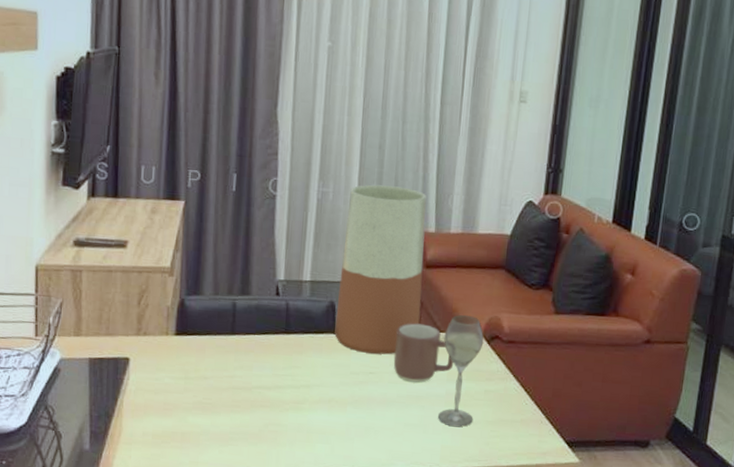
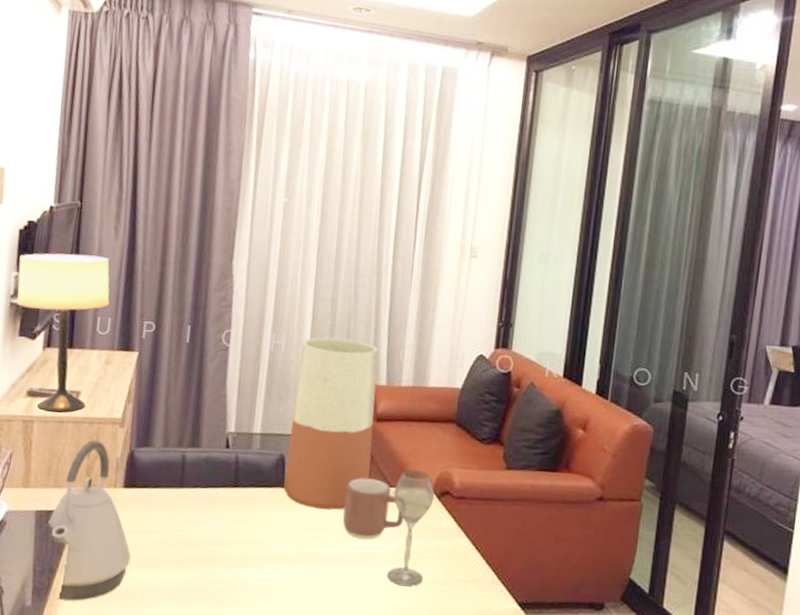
table lamp: none [58,100,153,262] -> present [17,253,110,413]
kettle: none [100,289,186,444] -> present [46,440,131,601]

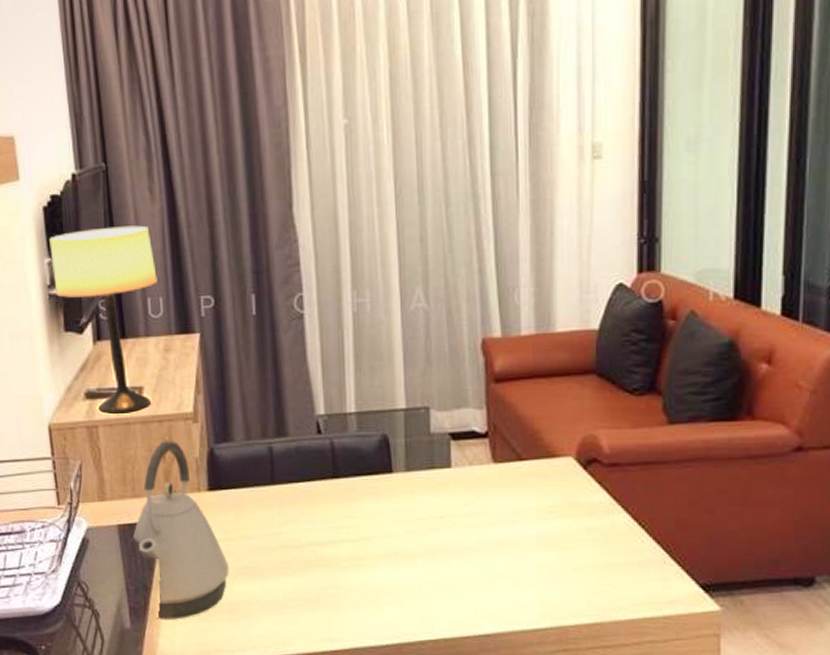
vase: present [283,337,378,510] -> none [390,285,495,493]
mug: present [342,477,404,539] -> none [466,452,543,524]
wineglass: present [387,469,435,587] -> none [527,435,579,576]

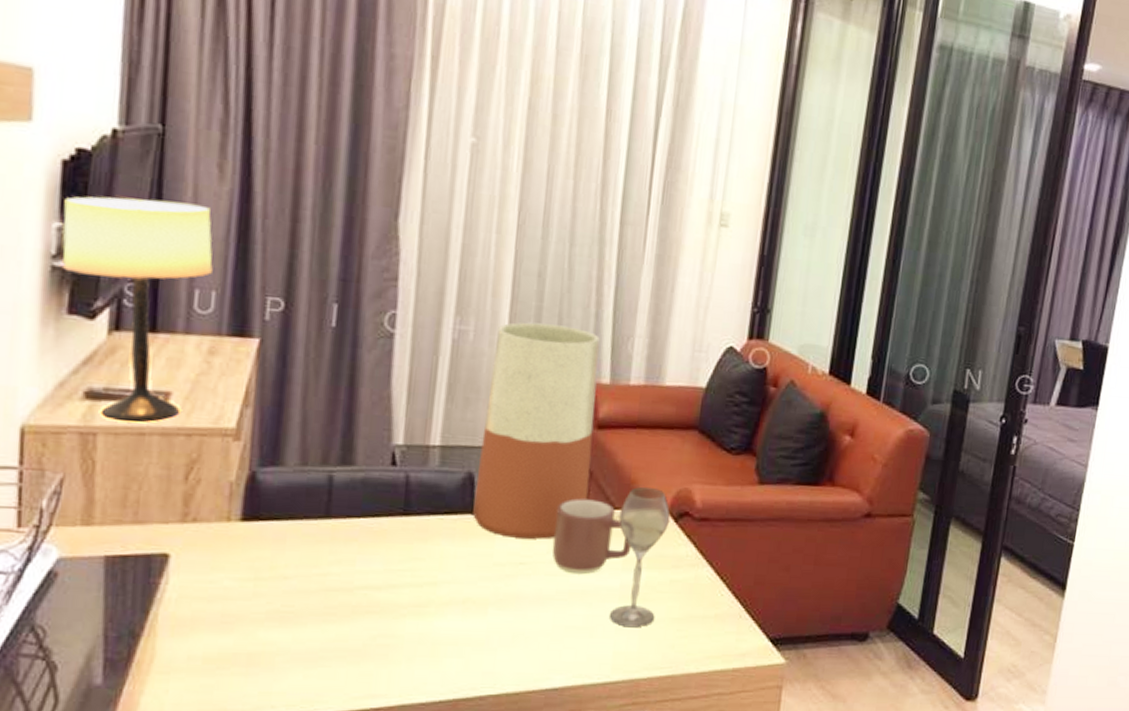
kettle: present [131,441,229,620] -> none [122,458,255,674]
vase: none [390,285,495,493] -> present [473,322,600,539]
mug: none [466,452,543,524] -> present [552,498,632,573]
wineglass: none [527,435,579,576] -> present [610,486,671,628]

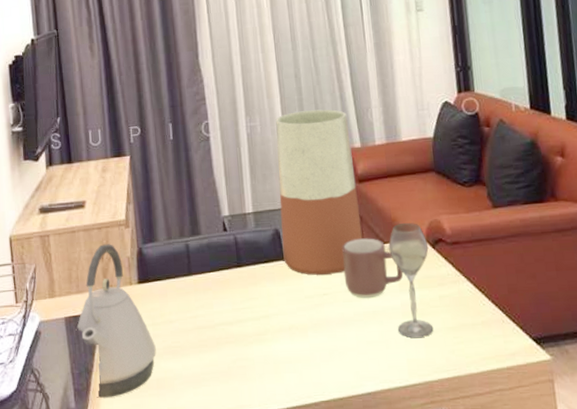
table lamp: present [62,196,213,422] -> none [13,75,97,225]
kettle: none [122,458,255,674] -> present [76,244,156,398]

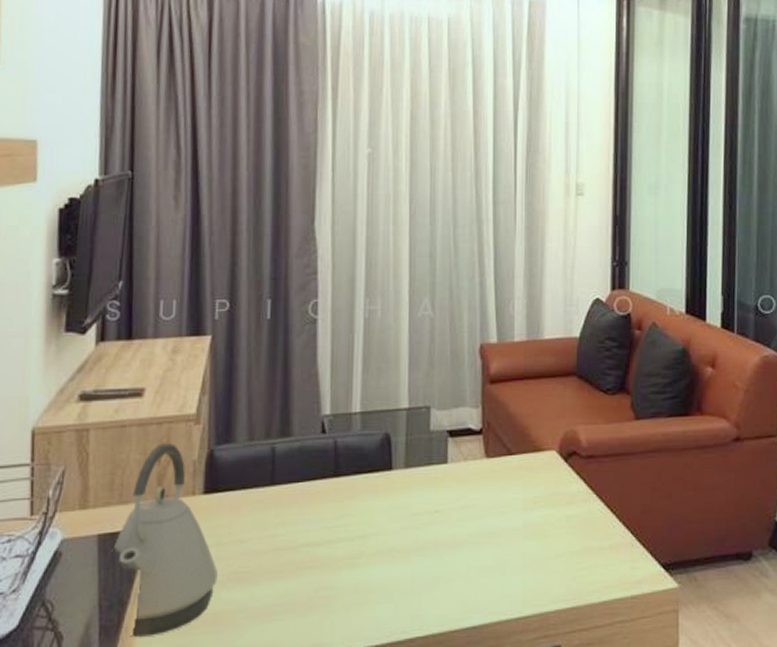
vase: present [275,109,363,275] -> none [392,296,488,489]
mug: present [341,238,404,298] -> none [461,447,529,517]
wineglass: present [388,222,434,339] -> none [516,431,561,564]

